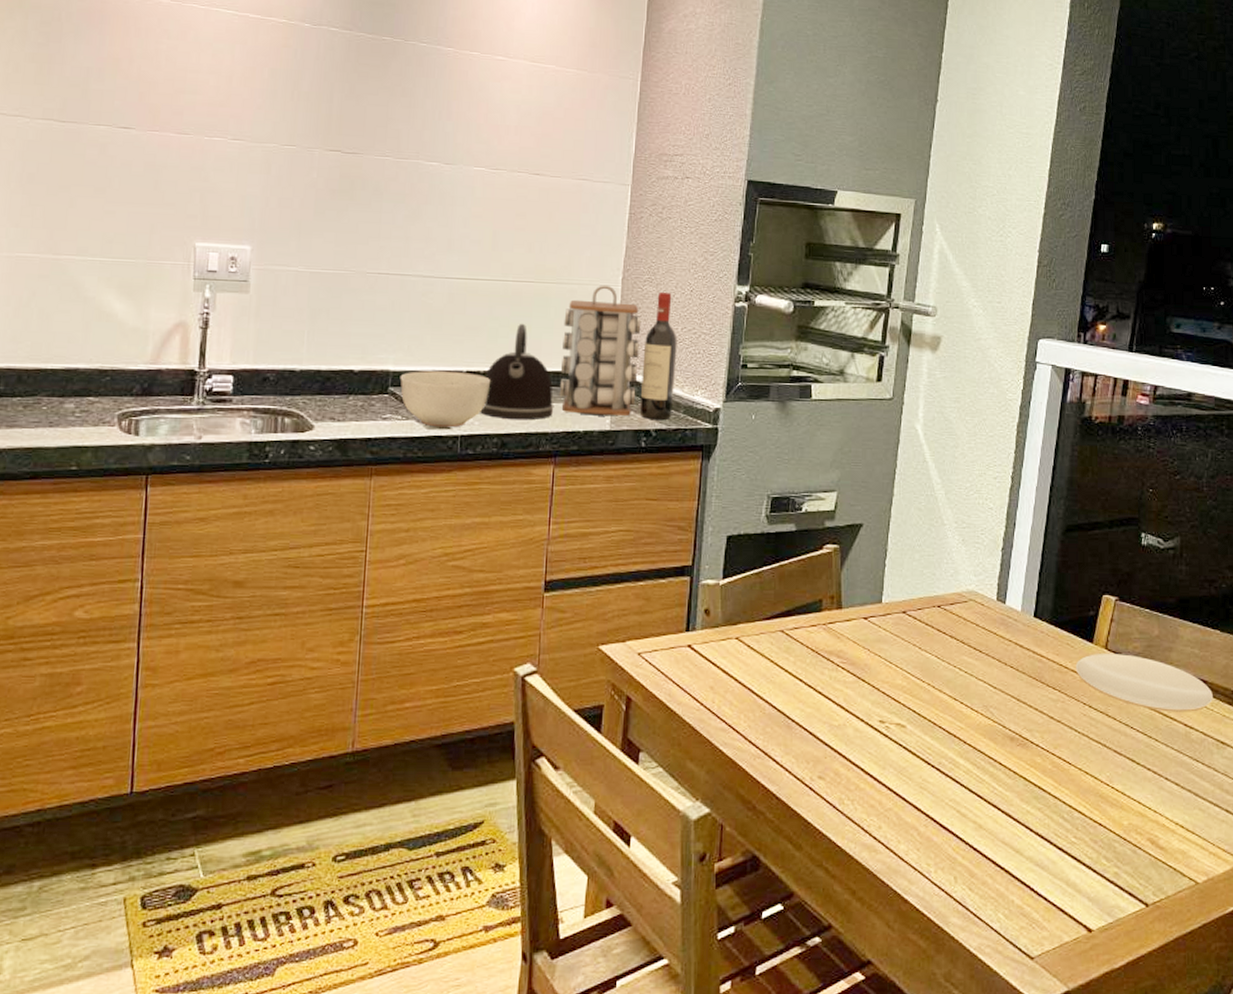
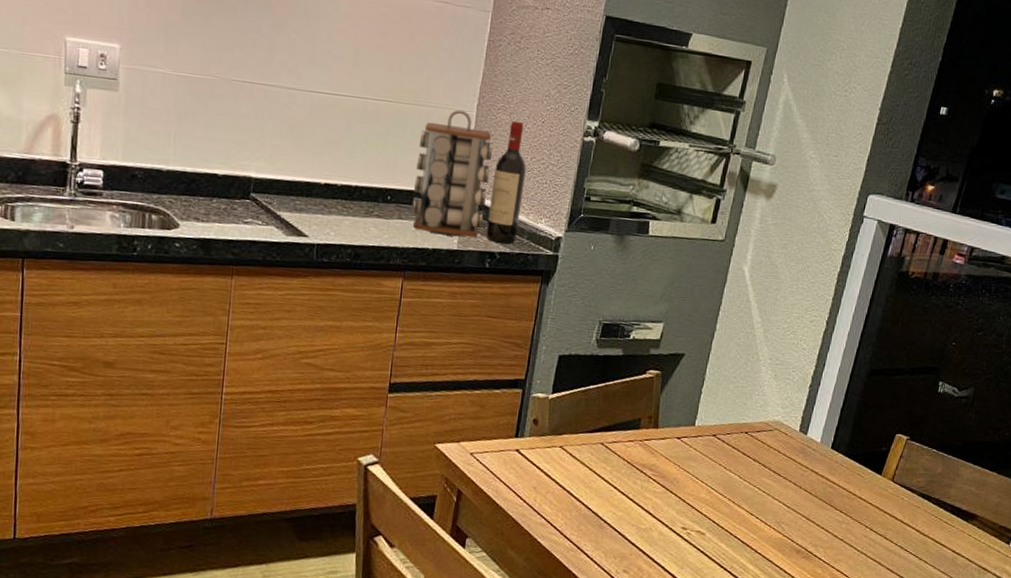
bowl: present [400,370,492,428] -> none [261,179,348,236]
kettle: present [480,323,554,419] -> none [336,141,406,234]
plate: present [1075,654,1213,712] -> none [862,484,982,541]

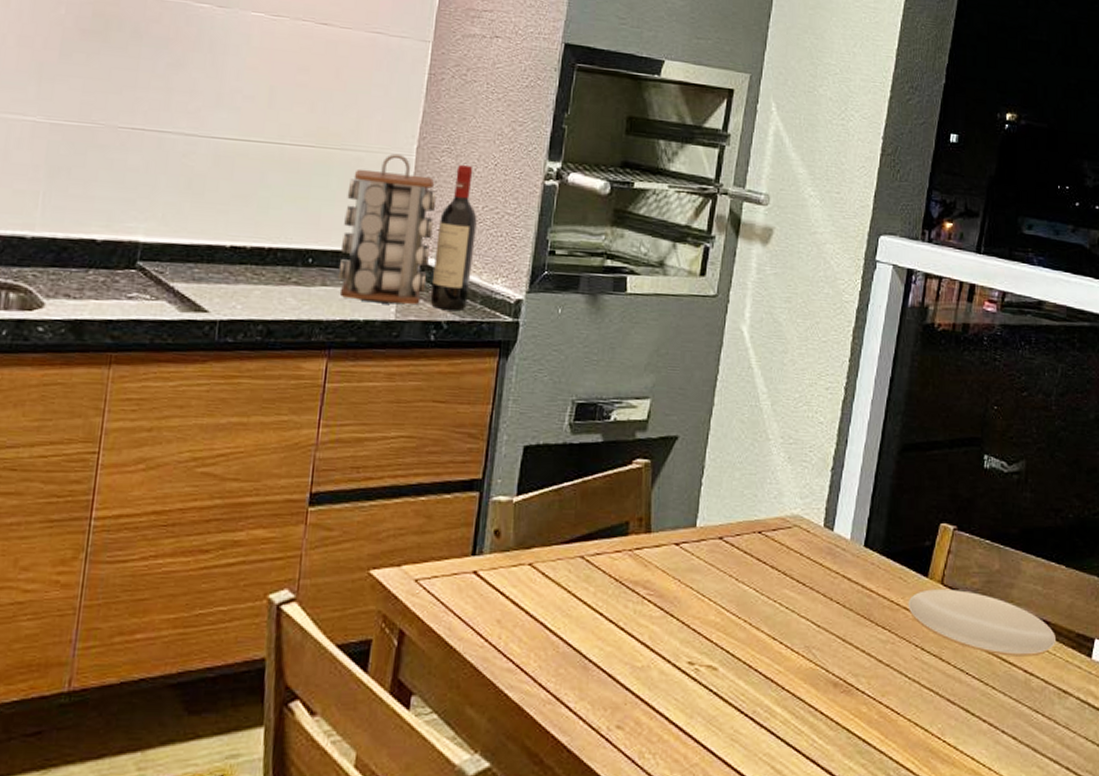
plate: none [862,484,982,541] -> present [908,589,1055,657]

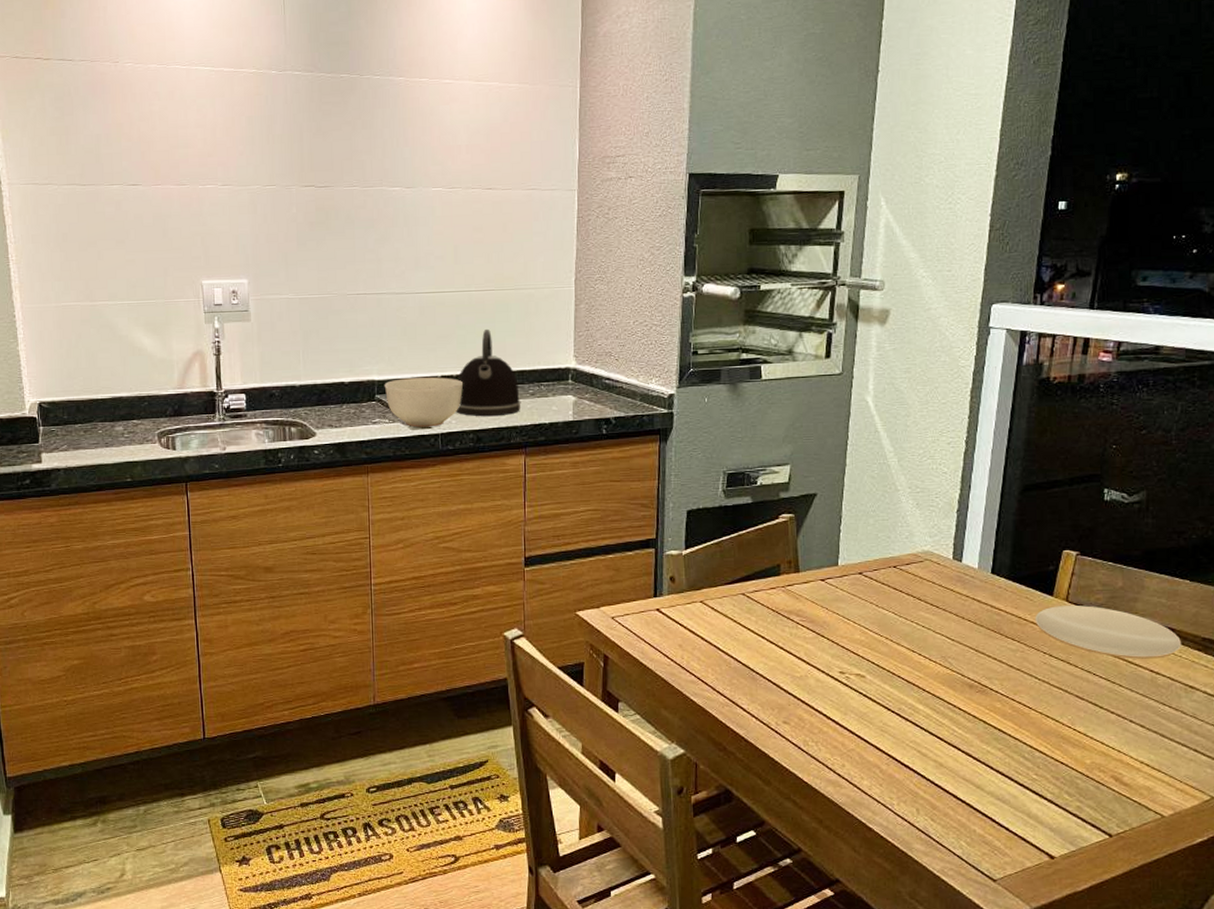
bowl: none [150,243,259,311] -> present [384,376,464,428]
kettle: none [244,193,332,305] -> present [456,328,521,416]
spice rack: present [337,153,437,305] -> none [524,287,596,409]
wine bottle: present [430,165,477,310] -> none [599,289,631,408]

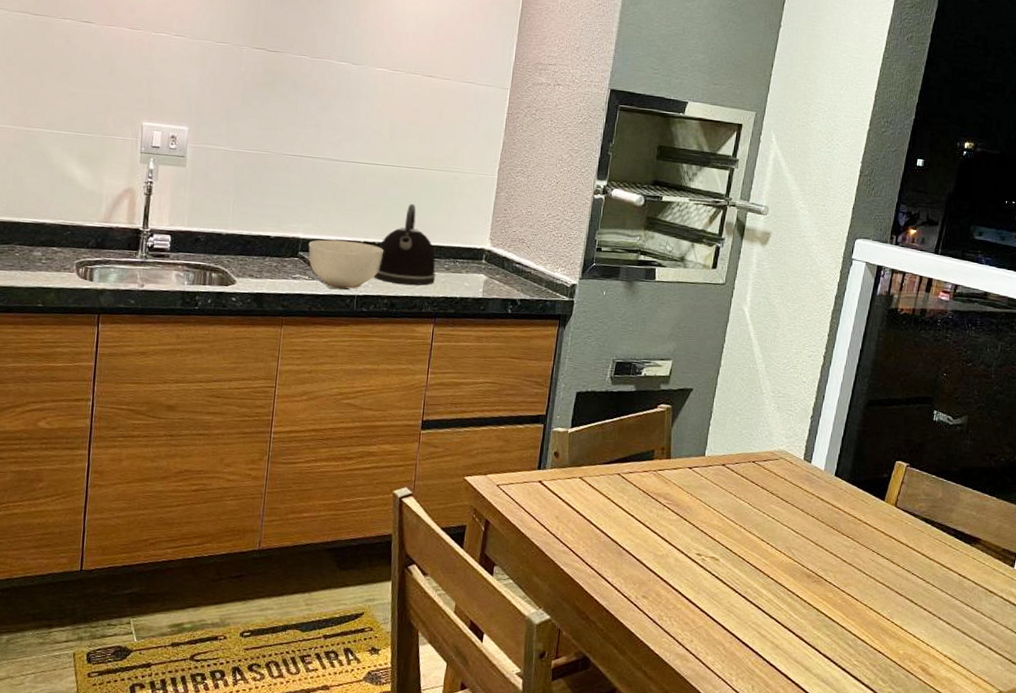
plate: present [1035,605,1181,659] -> none [867,510,985,564]

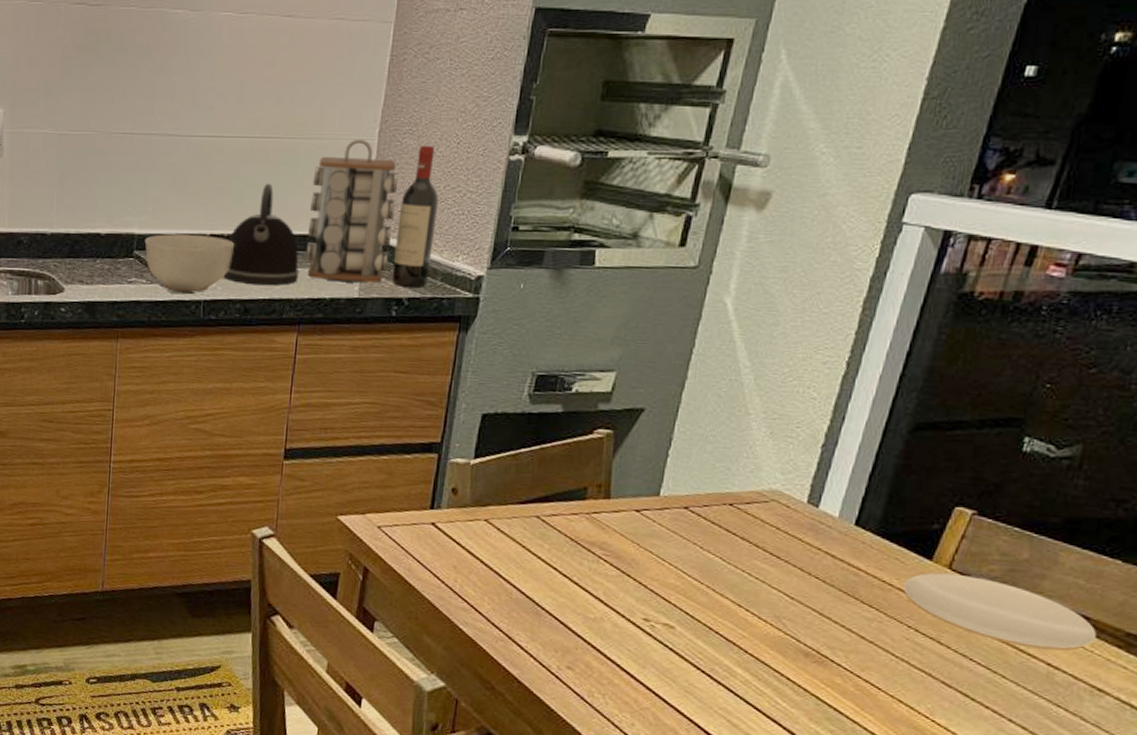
spice rack: none [440,174,513,286] -> present [305,139,399,283]
wine bottle: none [508,183,543,291] -> present [391,146,439,287]
plate: none [867,510,985,564] -> present [903,572,1096,651]

